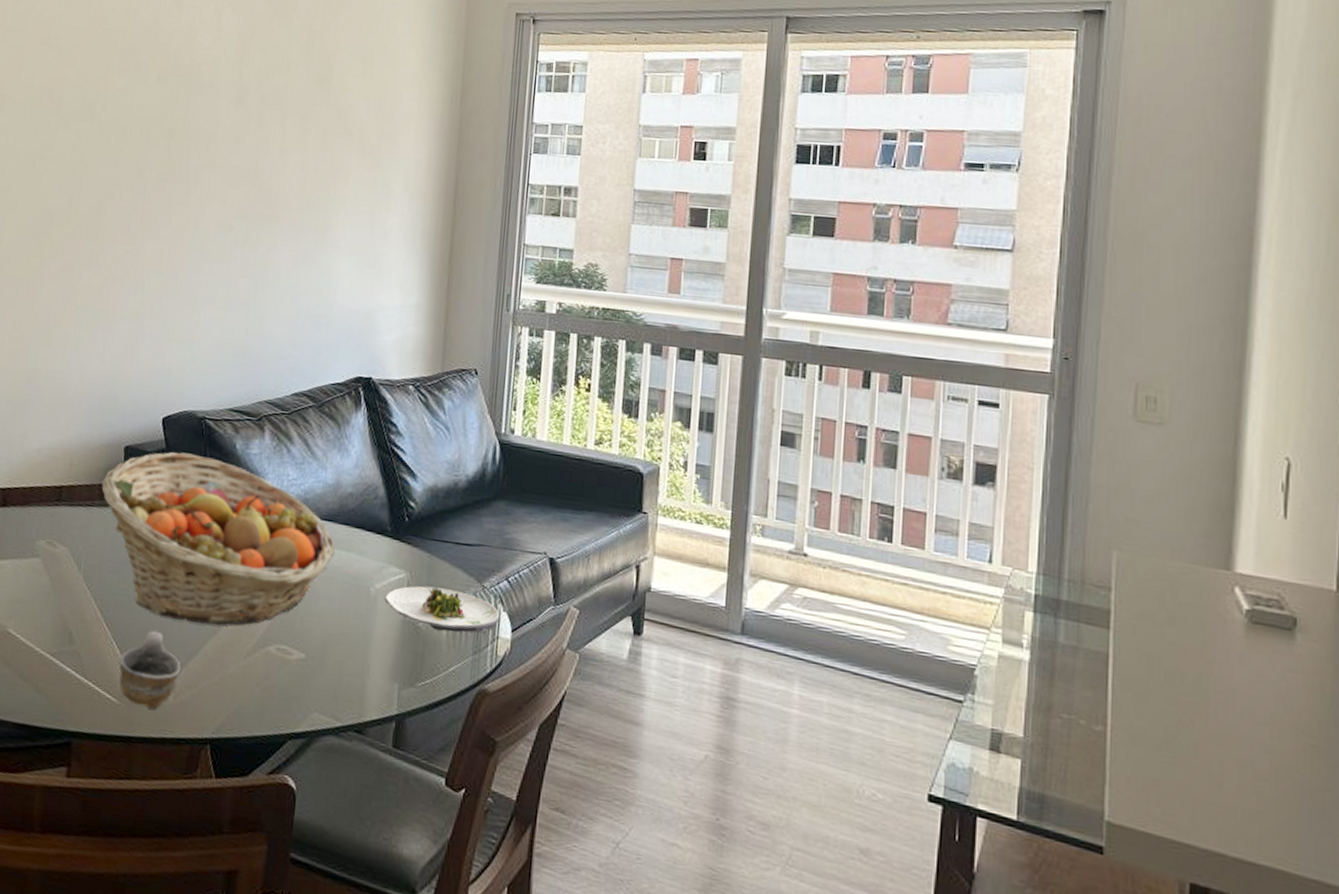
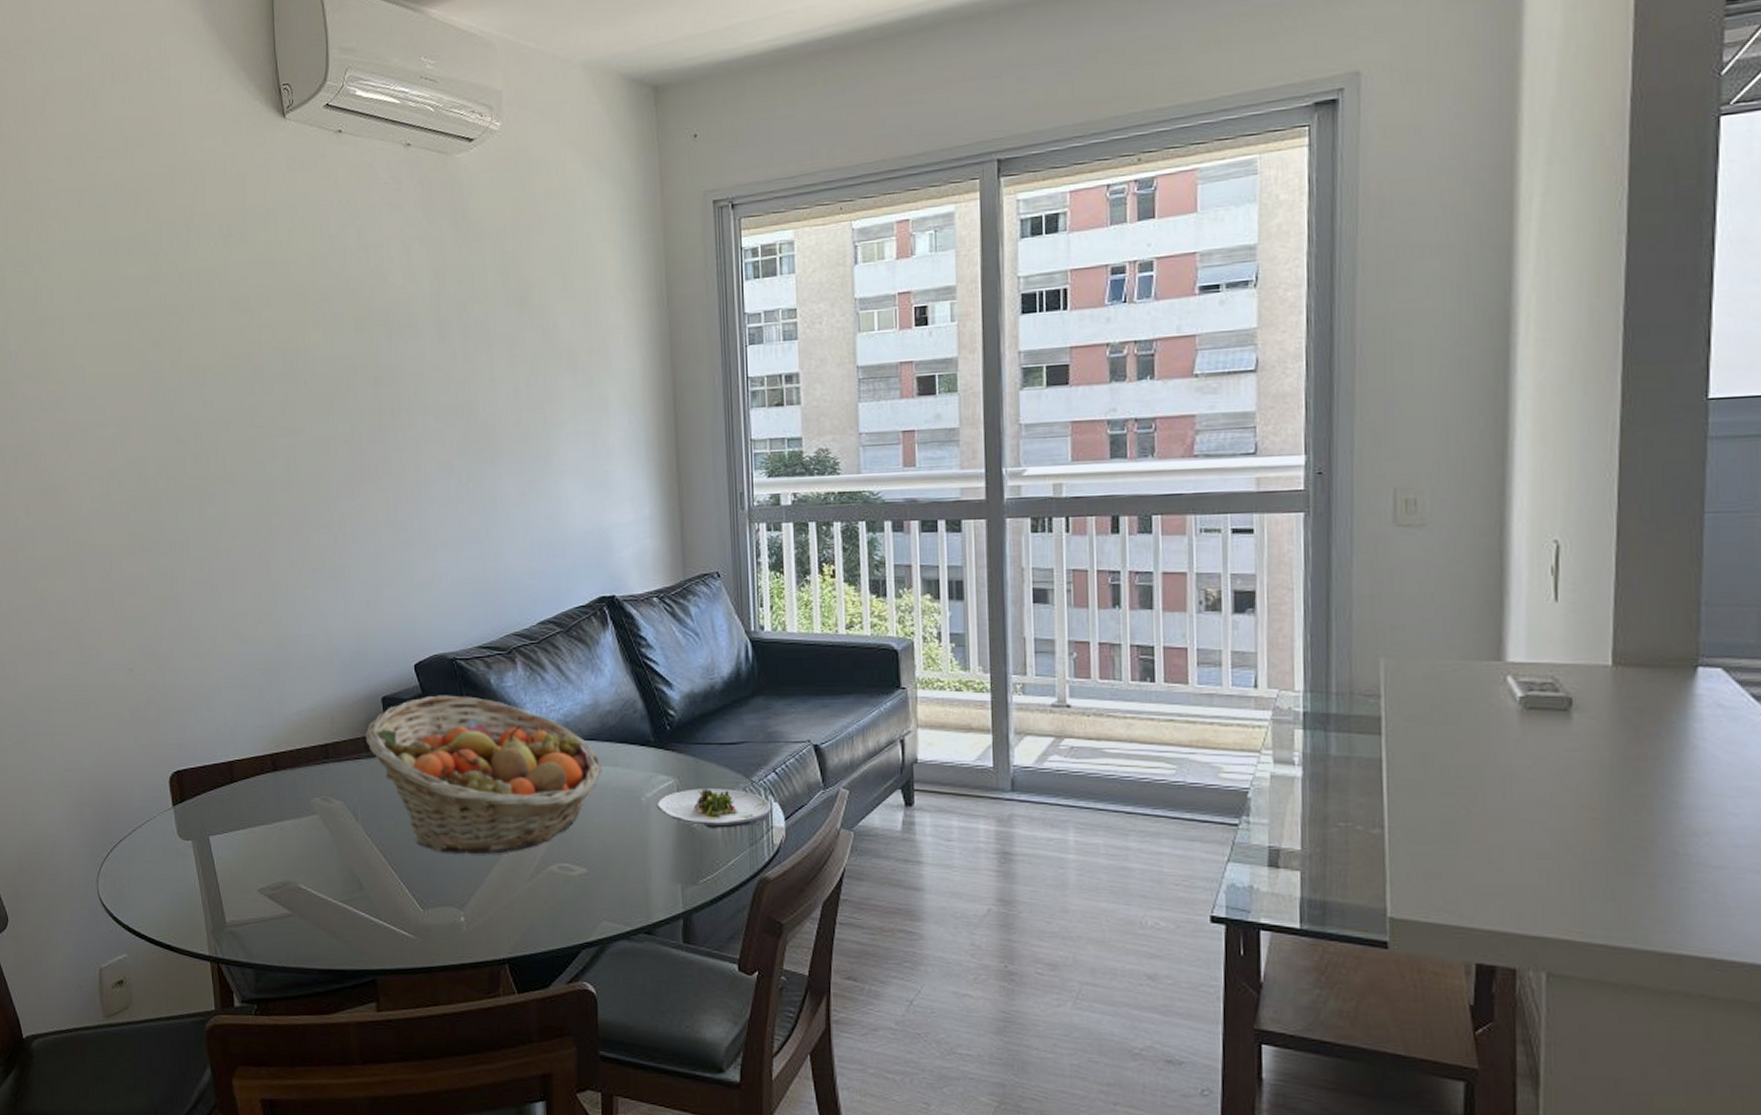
cup: present [118,631,181,710] -> none [409,868,469,939]

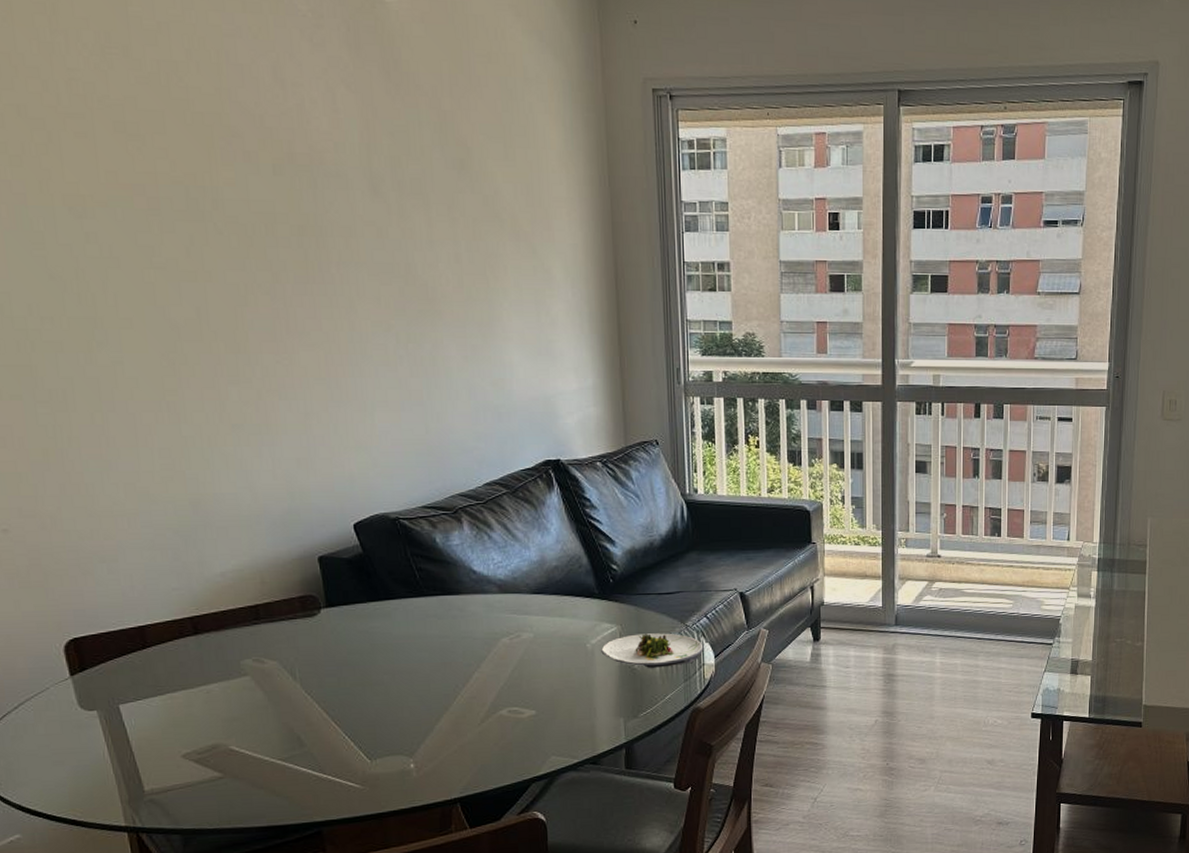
fruit basket: present [365,695,602,854] -> none [301,554,549,705]

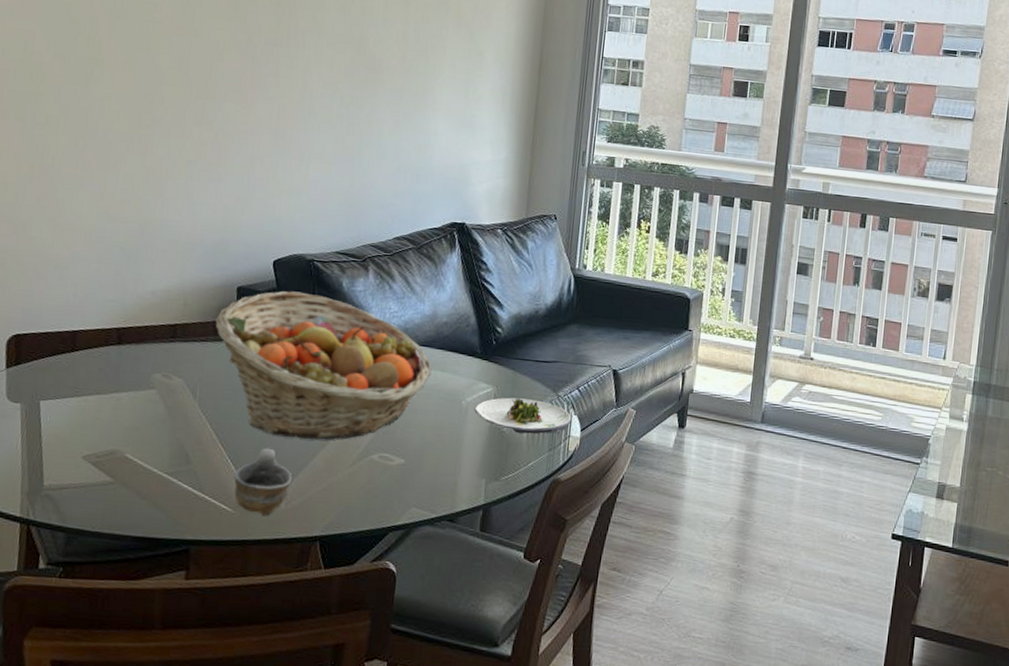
fruit basket: none [301,554,549,705] -> present [215,291,432,440]
cup: none [354,720,419,786] -> present [233,449,292,515]

